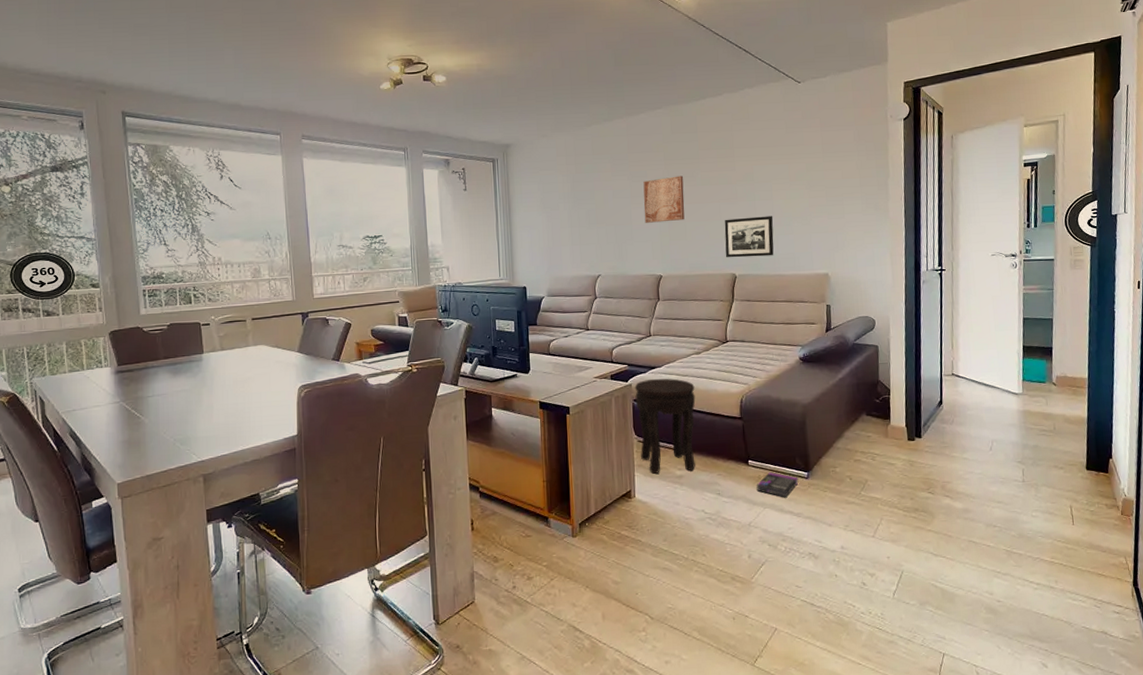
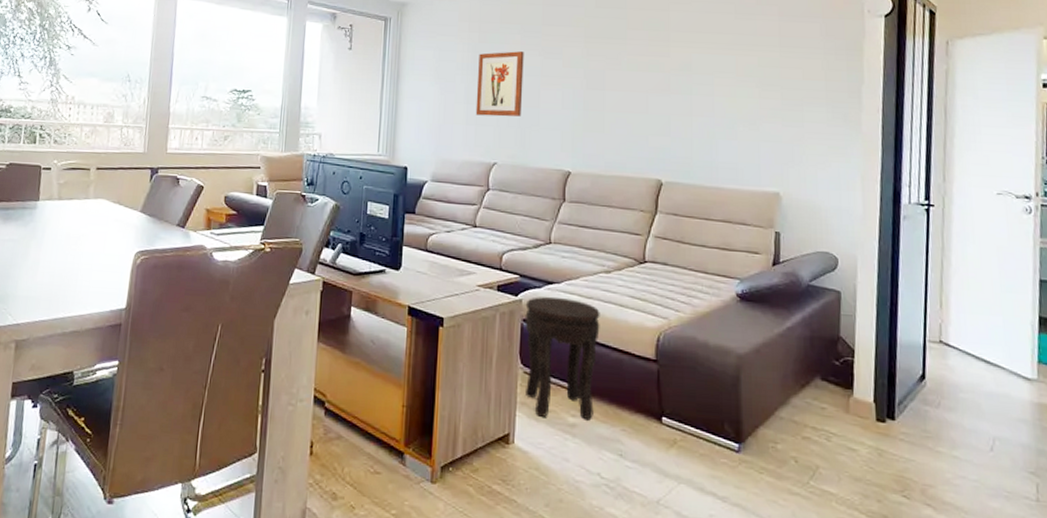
wall art: none [577,178,618,237] -> present [475,51,524,117]
wall art: present [643,176,685,223] -> none [555,56,605,109]
picture frame: present [724,216,774,258] -> none [650,113,713,164]
box: present [756,472,799,498] -> none [670,436,727,474]

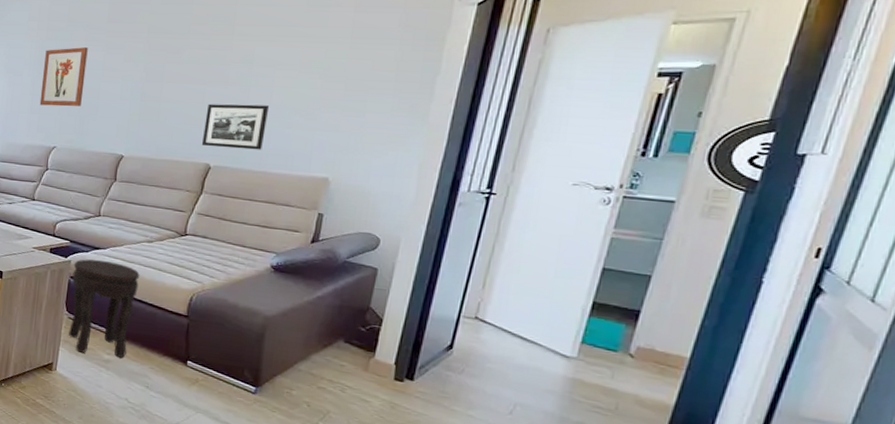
picture frame: none [650,113,713,164] -> present [201,104,270,150]

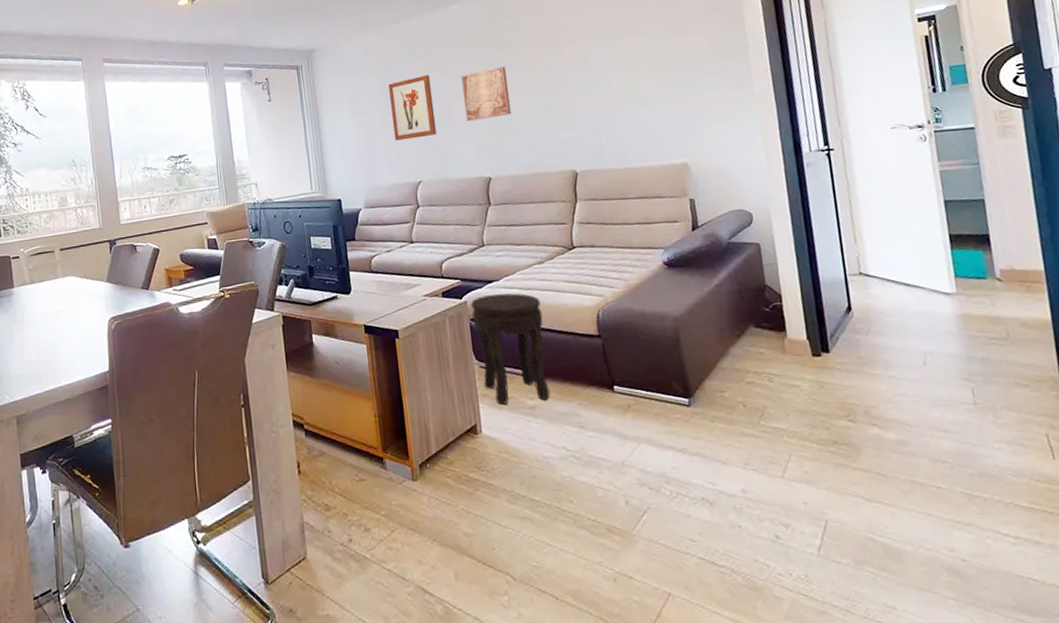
wall art: none [113,51,167,100] -> present [461,66,511,121]
picture frame: present [201,104,270,150] -> none [557,102,620,153]

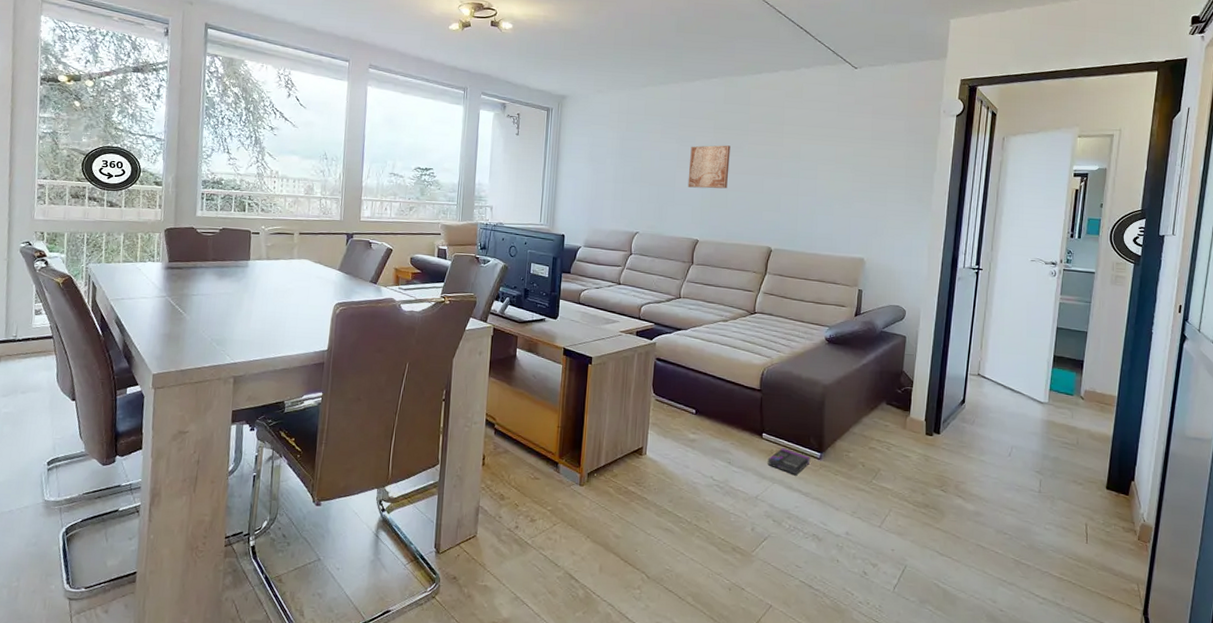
wall art: present [388,75,437,141] -> none [622,139,664,194]
side table: present [470,293,550,405] -> none [656,340,718,437]
box: none [626,399,679,431] -> present [767,448,811,476]

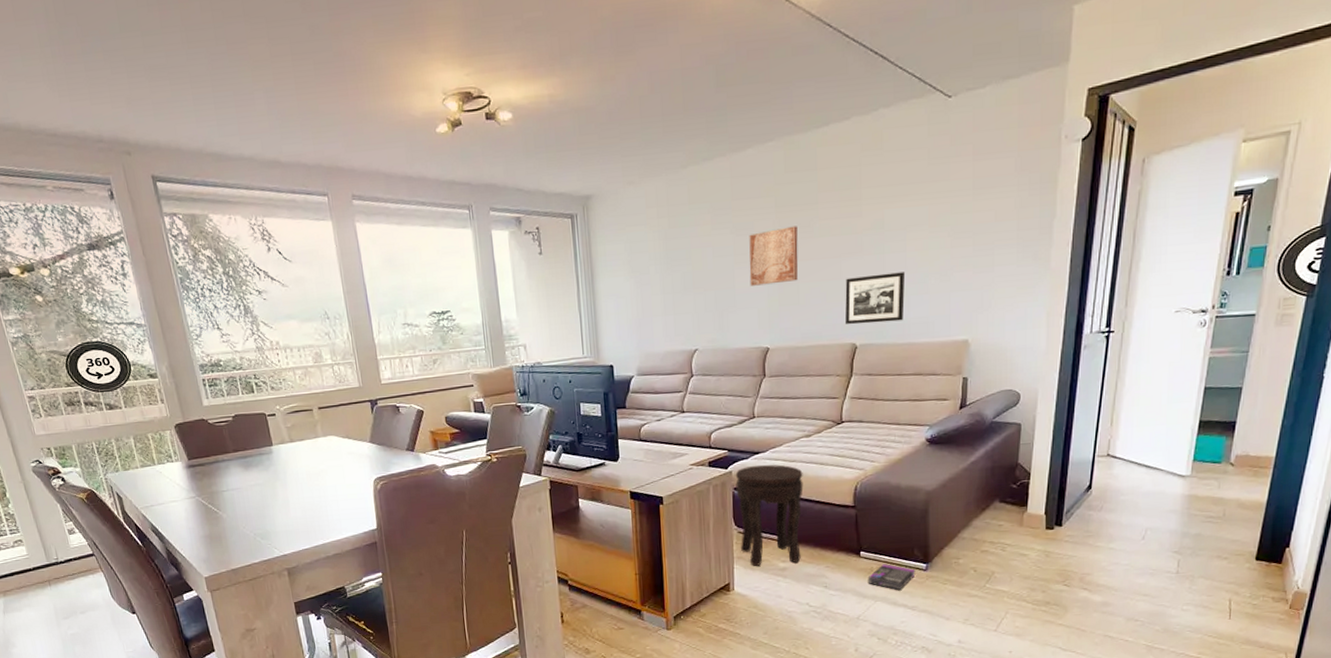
side table: none [656,340,718,437] -> present [735,464,804,566]
picture frame: none [763,193,815,235] -> present [844,272,906,325]

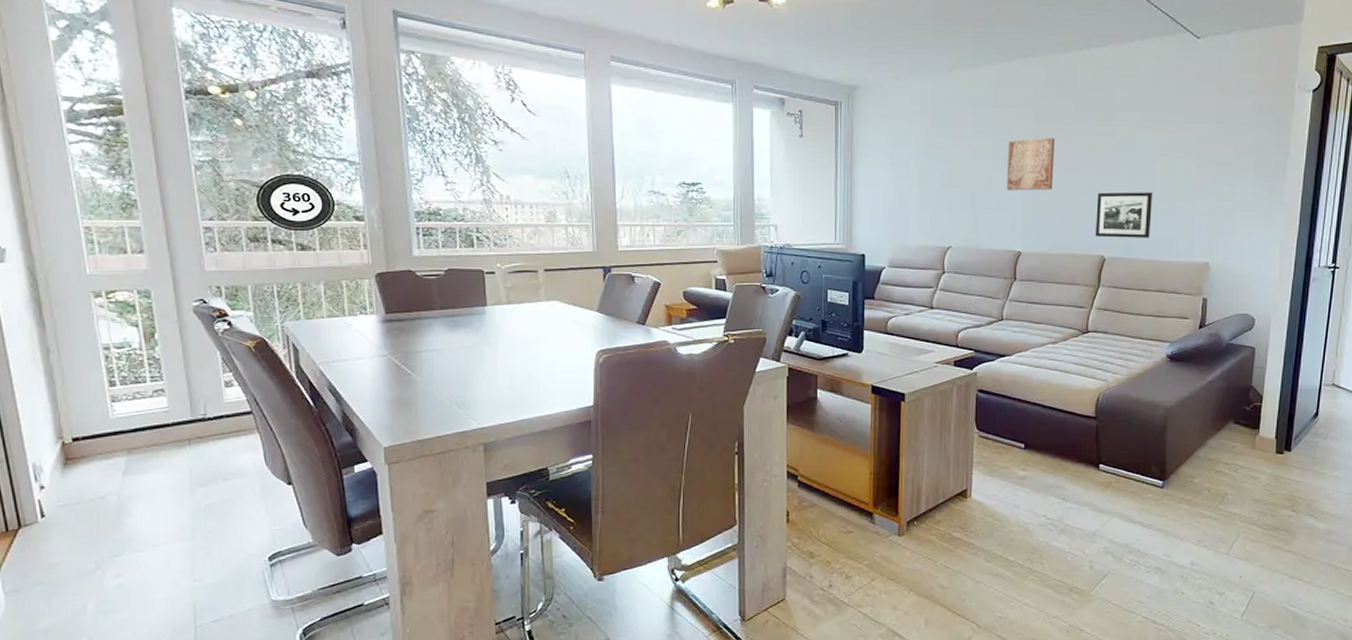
side table: present [735,464,804,566] -> none [980,368,1047,473]
box: present [867,564,916,591] -> none [1105,479,1152,507]

